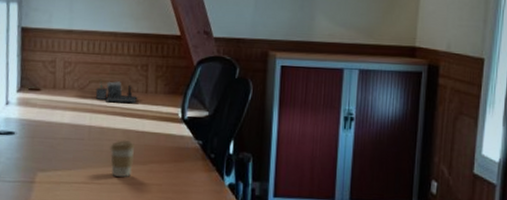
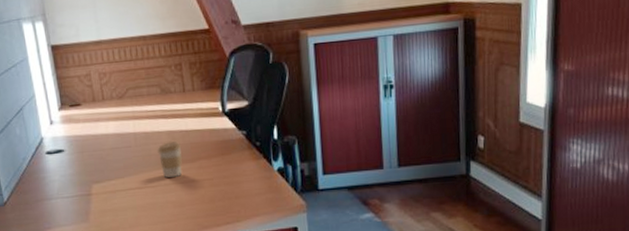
desk organizer: present [95,79,139,104] -> none [134,84,178,107]

